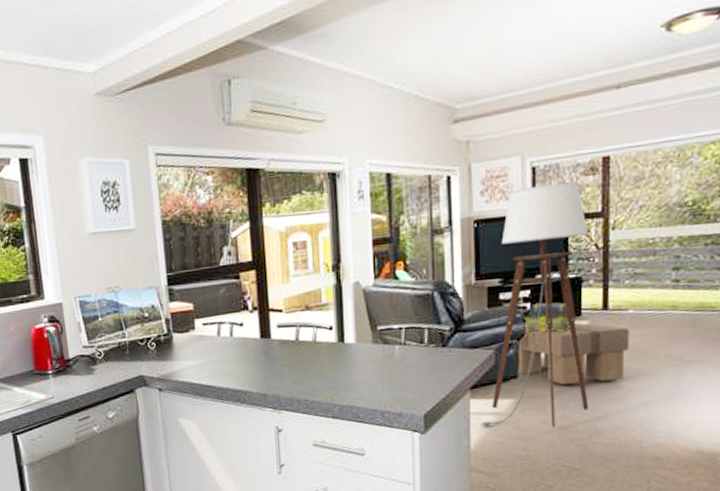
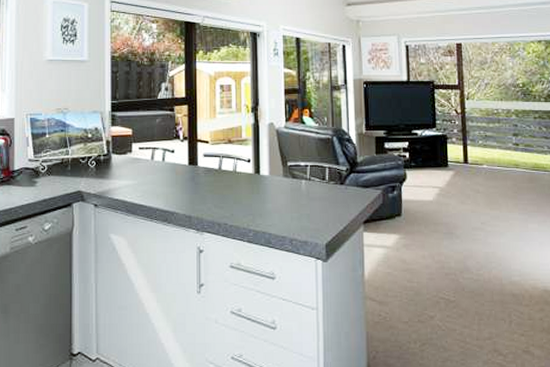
floor lamp: present [479,181,589,429] -> none [372,60,458,263]
footstool: present [509,322,629,386] -> none [393,171,486,225]
stack of books: present [524,302,570,333] -> none [404,153,440,178]

